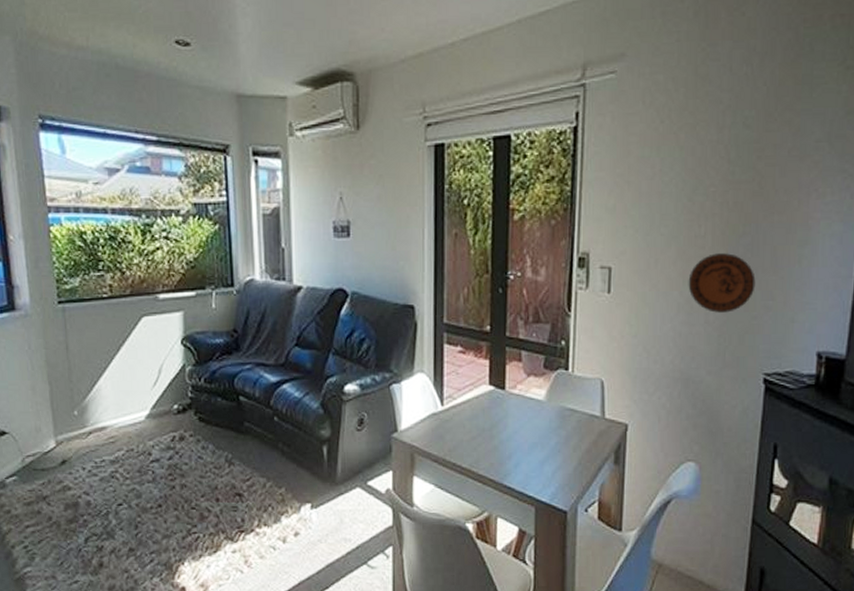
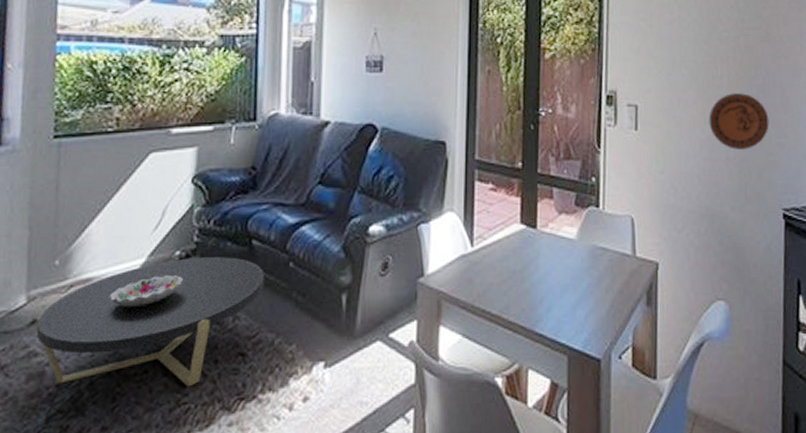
coffee table: none [65,411,253,520] -> present [36,257,264,387]
decorative bowl: none [122,425,183,452] -> present [109,274,184,307]

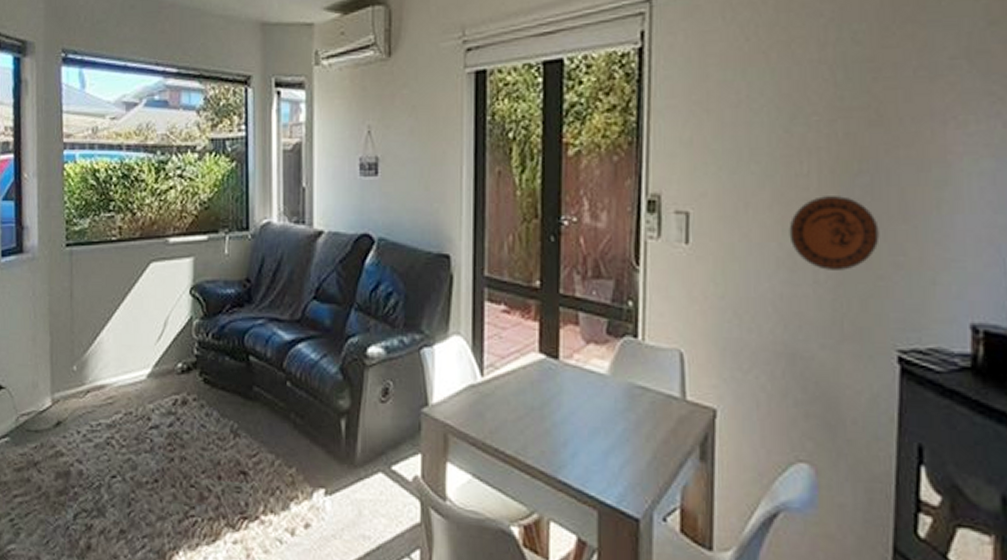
coffee table: present [36,257,264,387] -> none [60,371,262,501]
decorative bowl: present [109,274,184,307] -> none [120,386,187,416]

